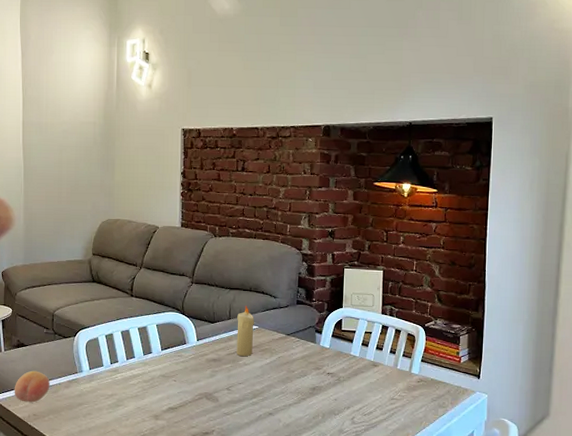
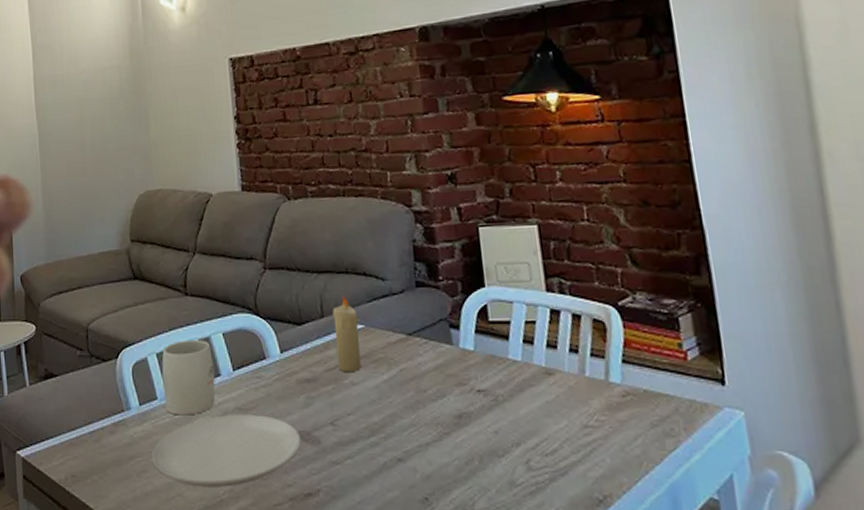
fruit: present [14,370,50,403] -> none [44,411,90,458]
plate: none [95,379,205,426] -> present [151,415,301,487]
mug: none [108,327,148,379] -> present [161,339,215,416]

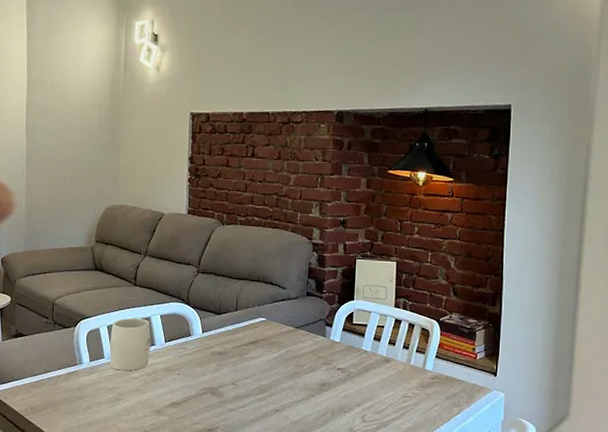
plate: present [151,415,301,487] -> none [95,373,209,422]
candle: present [332,296,361,373] -> none [243,297,262,350]

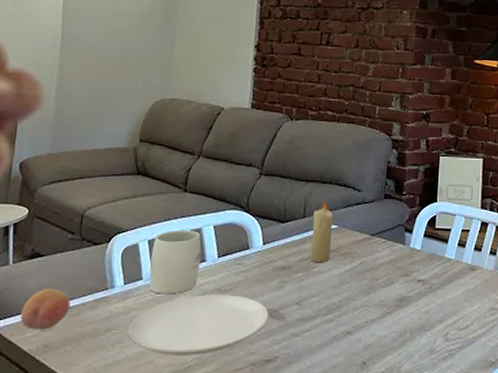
fruit: none [11,362,49,396] -> present [20,288,71,330]
plate: none [95,373,209,422] -> present [128,295,269,355]
candle: none [243,297,262,350] -> present [310,201,334,263]

